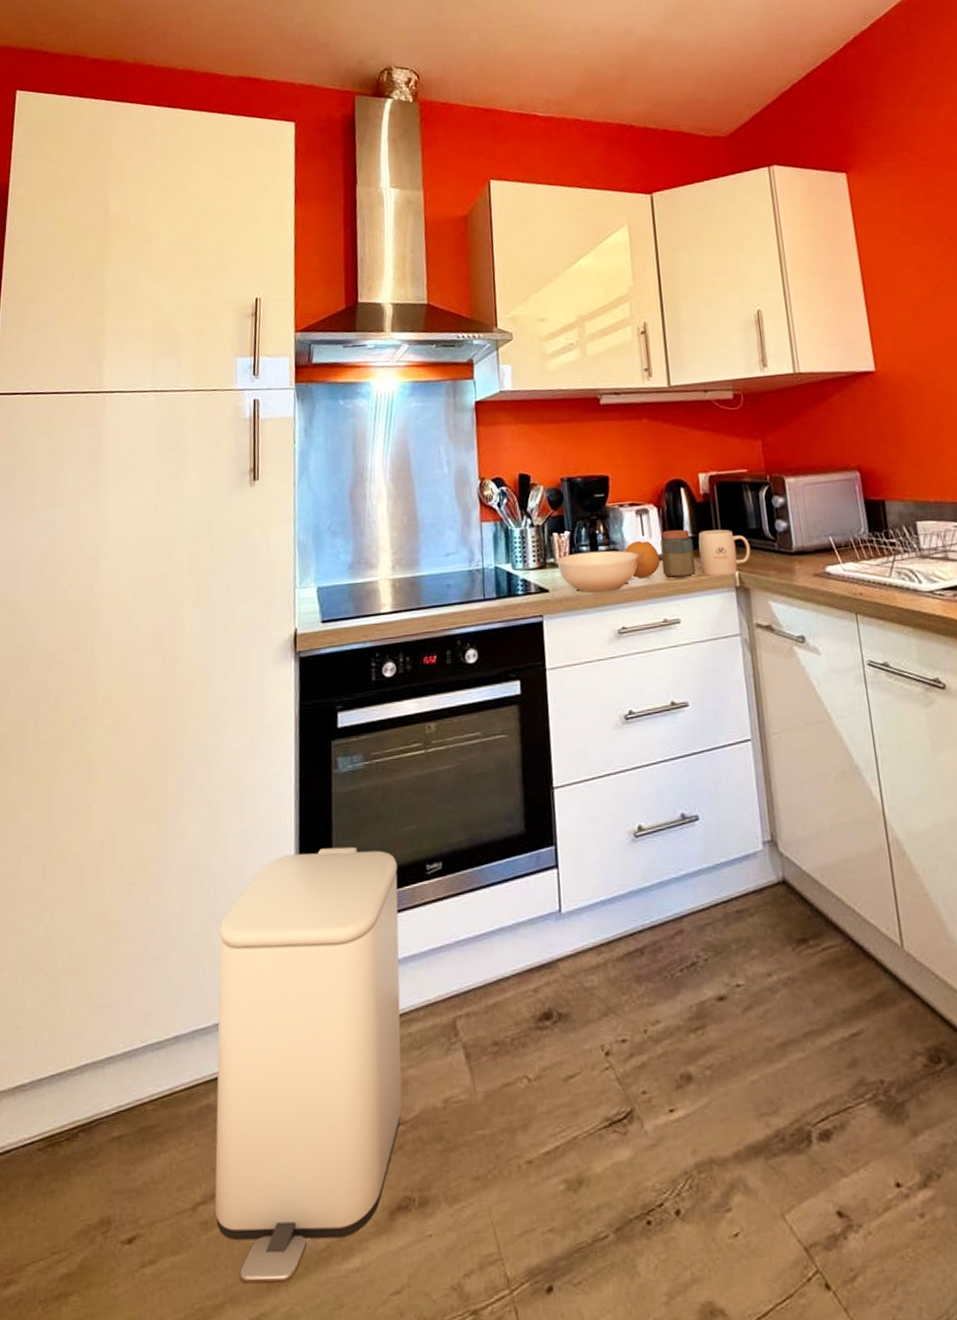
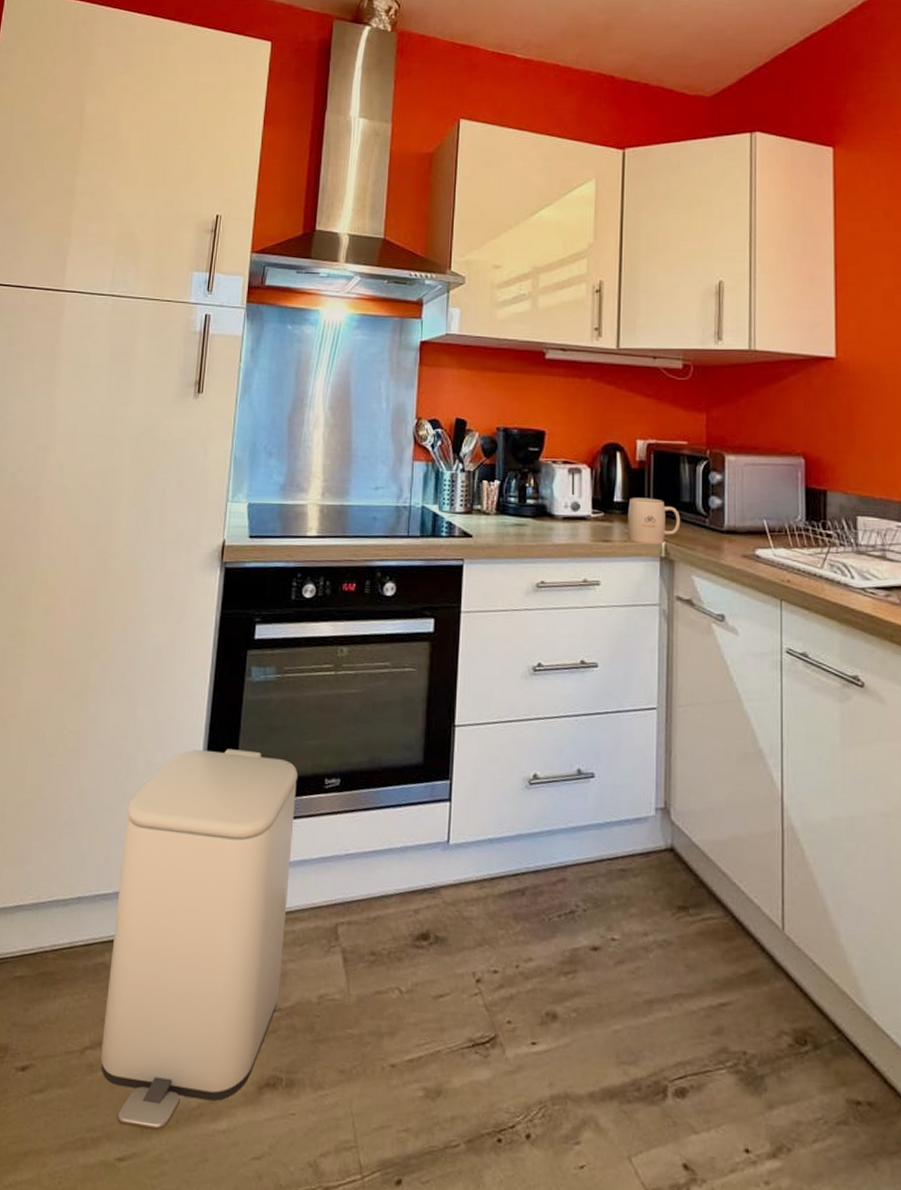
bowl: present [556,550,638,594] -> none [483,503,565,546]
fruit: present [624,540,660,579] -> none [552,498,587,537]
peanut butter: present [660,529,696,579] -> none [588,493,623,542]

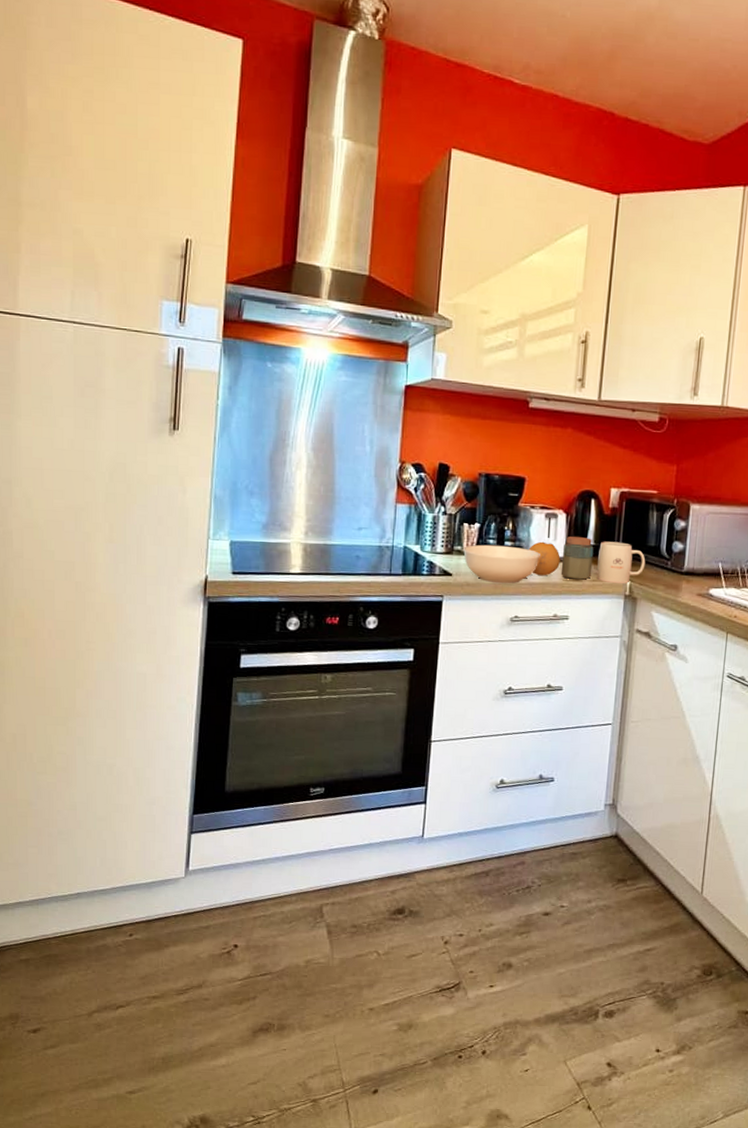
pedal bin: present [101,749,298,1131] -> none [108,764,285,1069]
bowl: none [483,503,565,546] -> present [463,544,540,584]
fruit: none [552,498,587,537] -> present [528,541,560,576]
peanut butter: none [588,493,623,542] -> present [561,536,594,581]

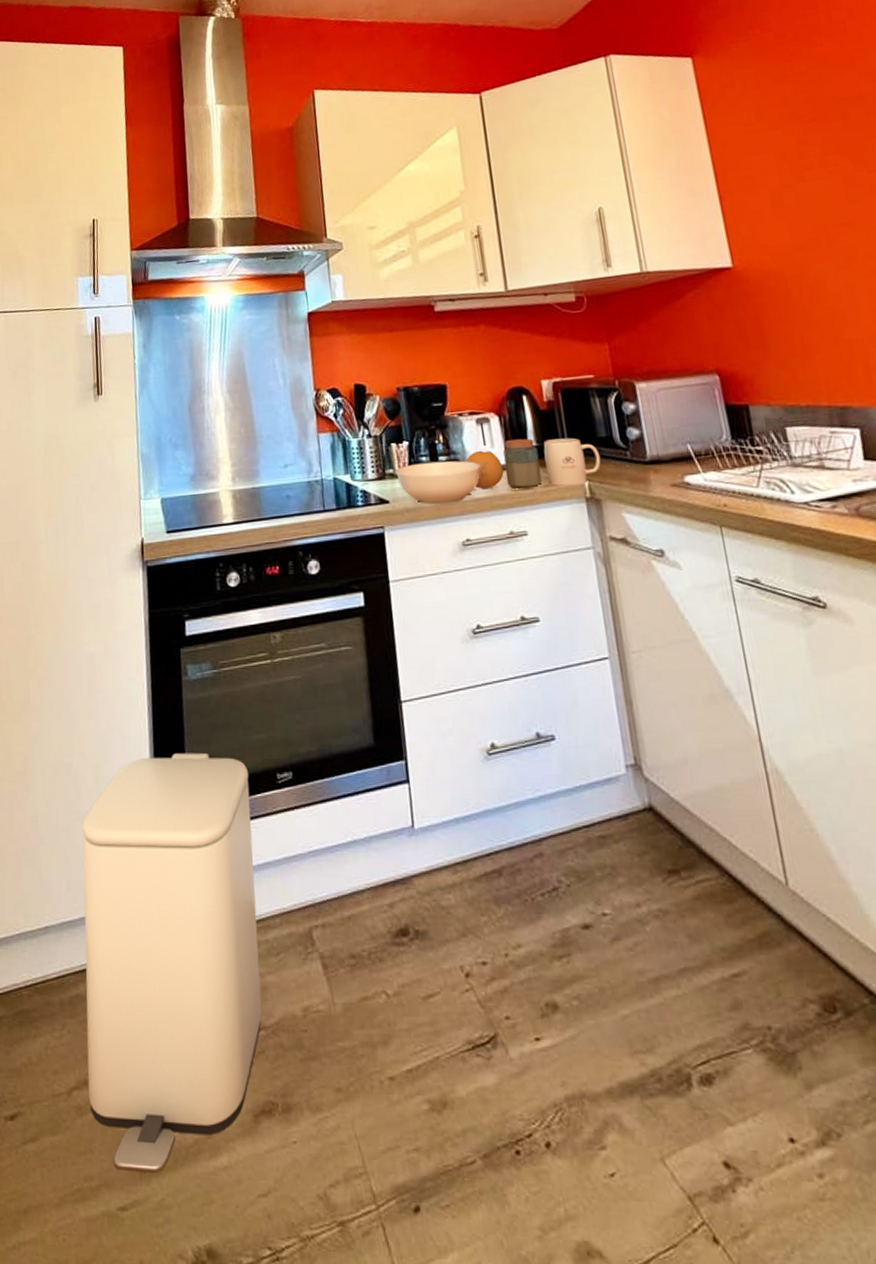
pedal bin: none [108,764,285,1069] -> present [82,752,263,1173]

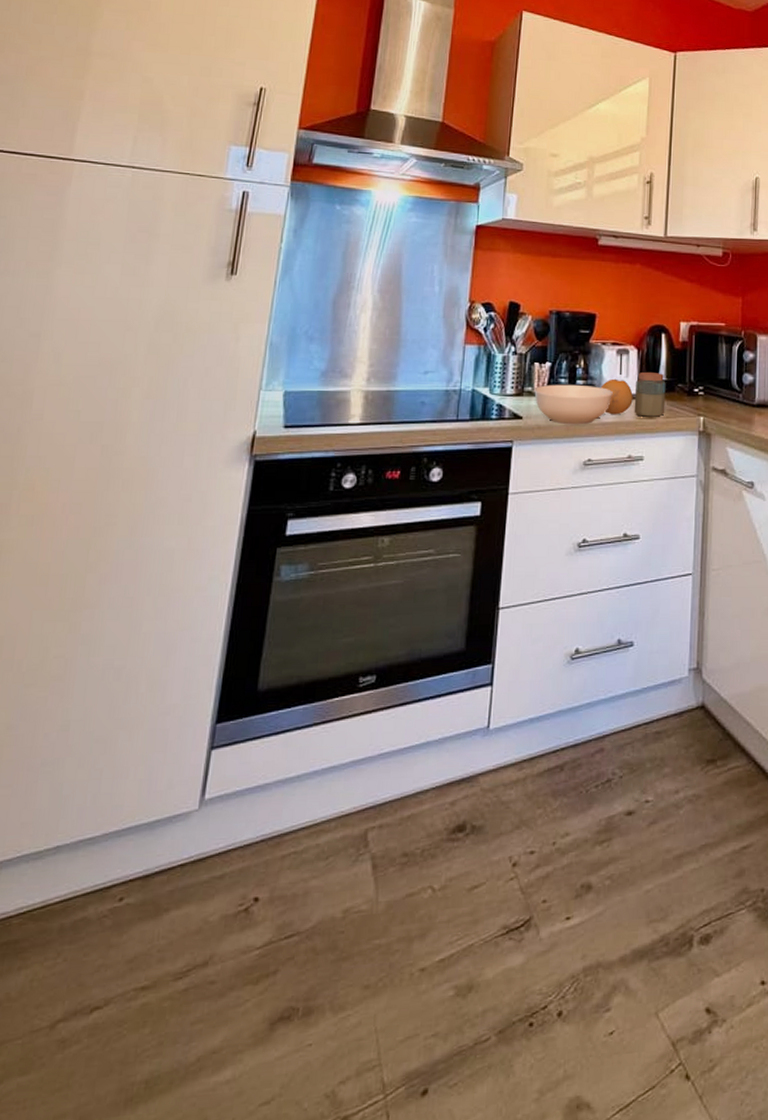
pedal bin: present [82,752,263,1173] -> none [76,656,330,1103]
mug: present [543,438,601,487] -> none [670,376,718,420]

